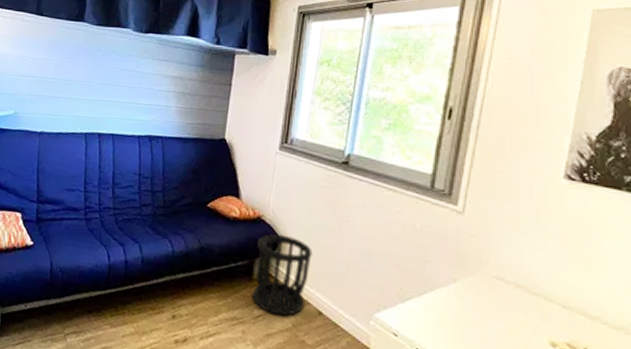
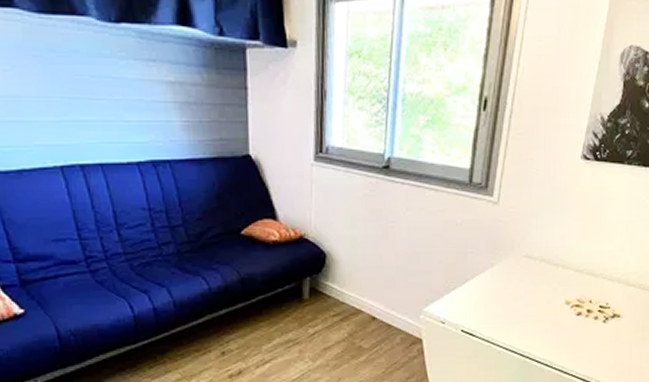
wastebasket: present [251,234,313,317] -> none [303,251,361,329]

